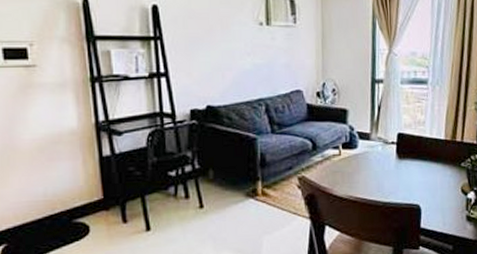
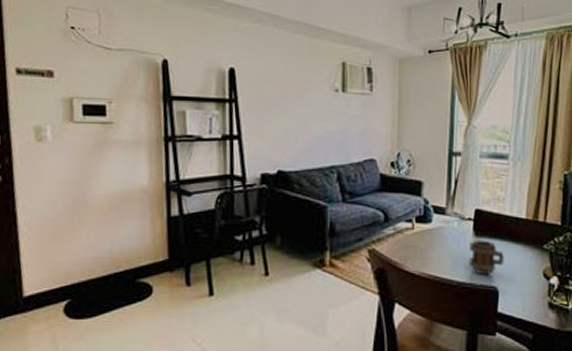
mug: none [393,161,426,195] -> present [469,240,504,275]

